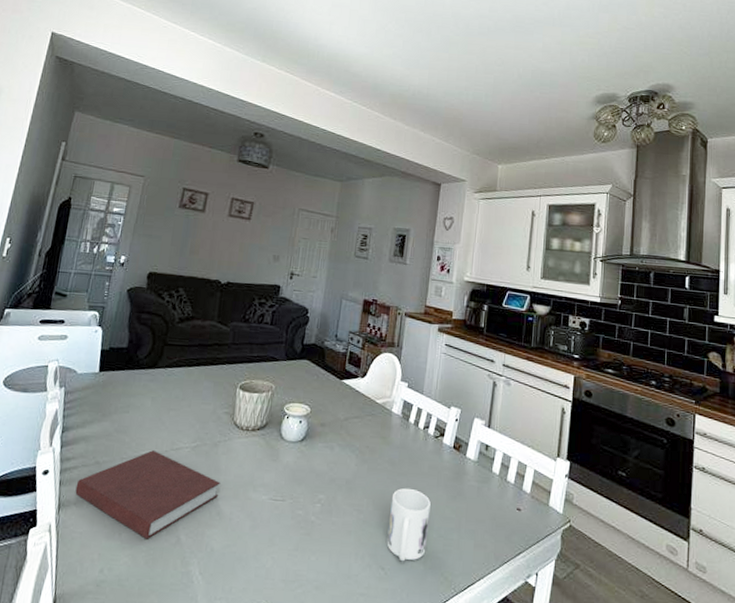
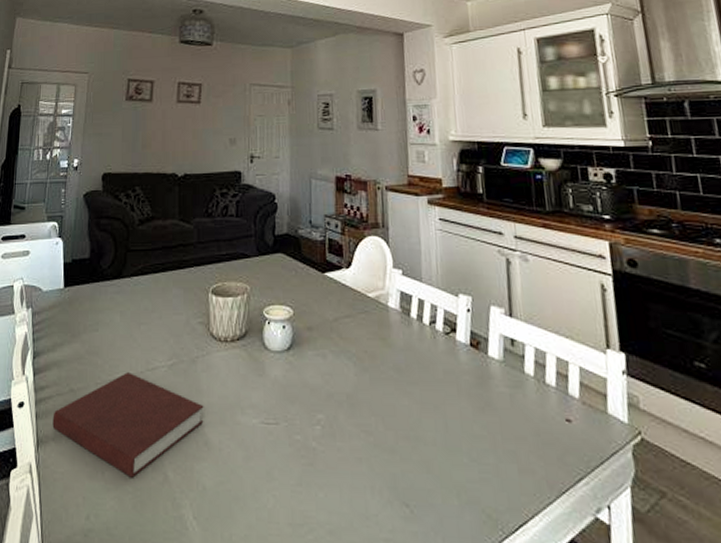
mug: present [387,487,431,562] -> none [404,400,458,496]

